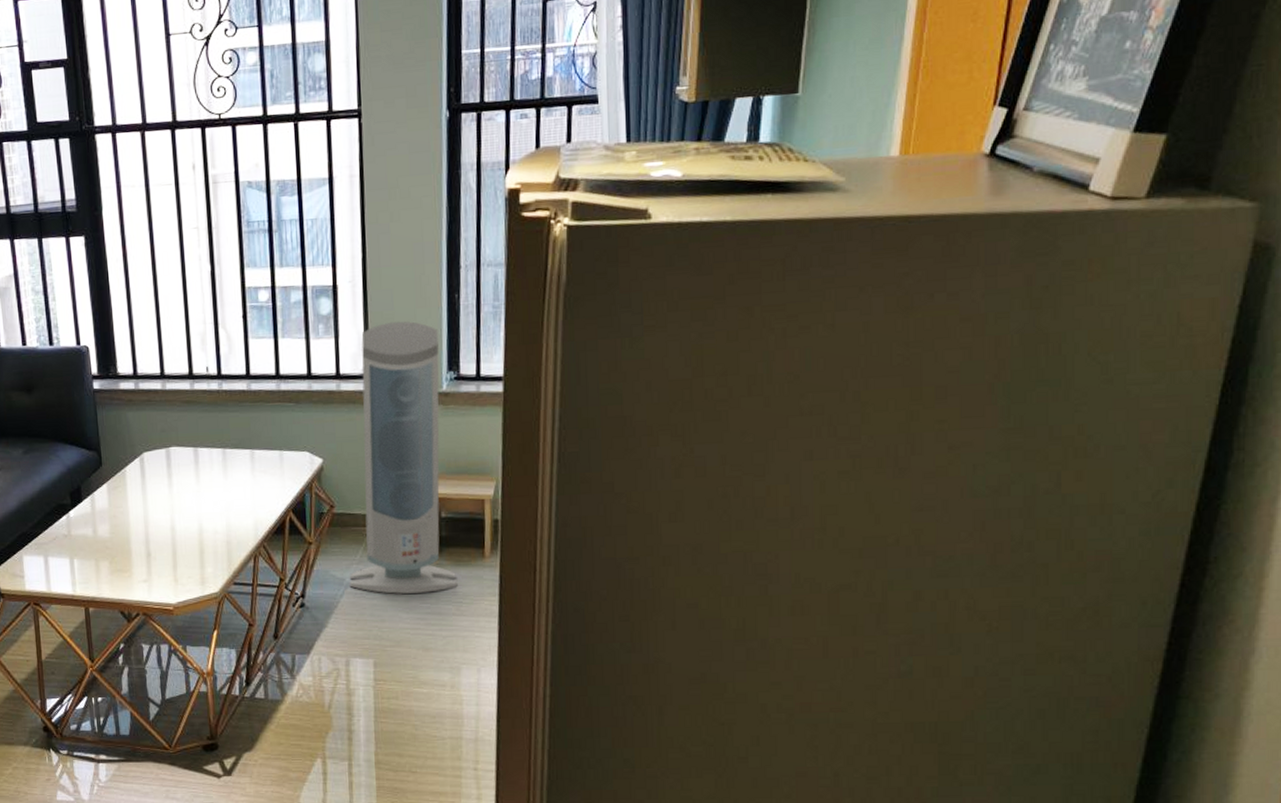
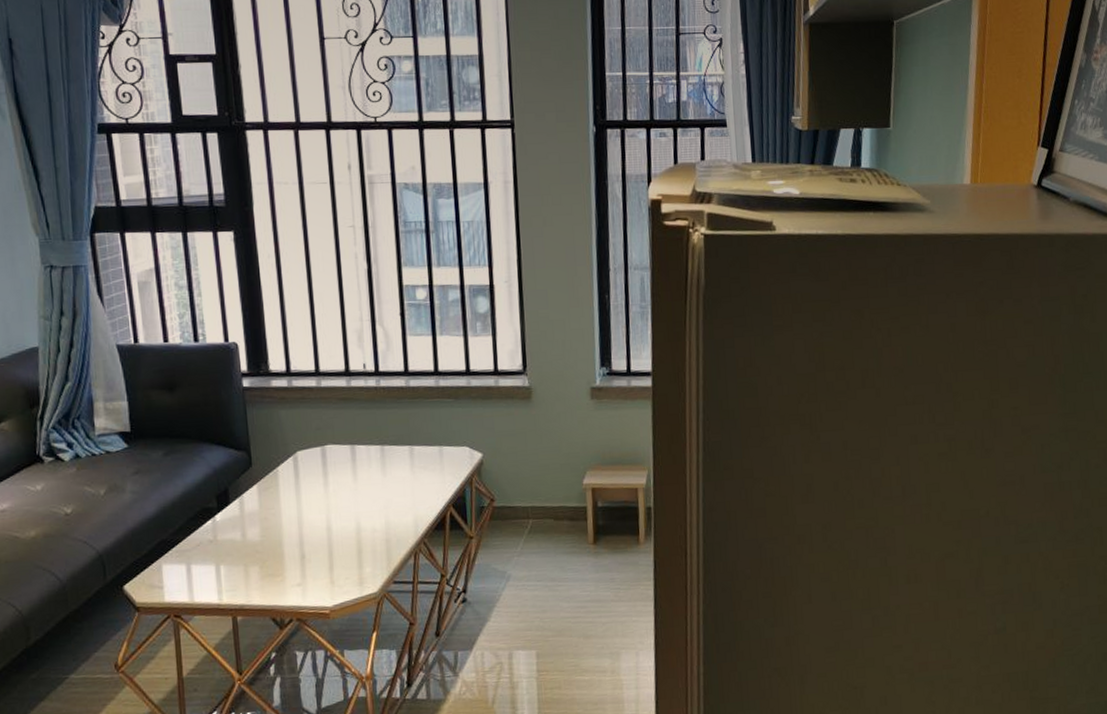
air purifier: present [349,321,458,594] -> none [511,319,615,584]

